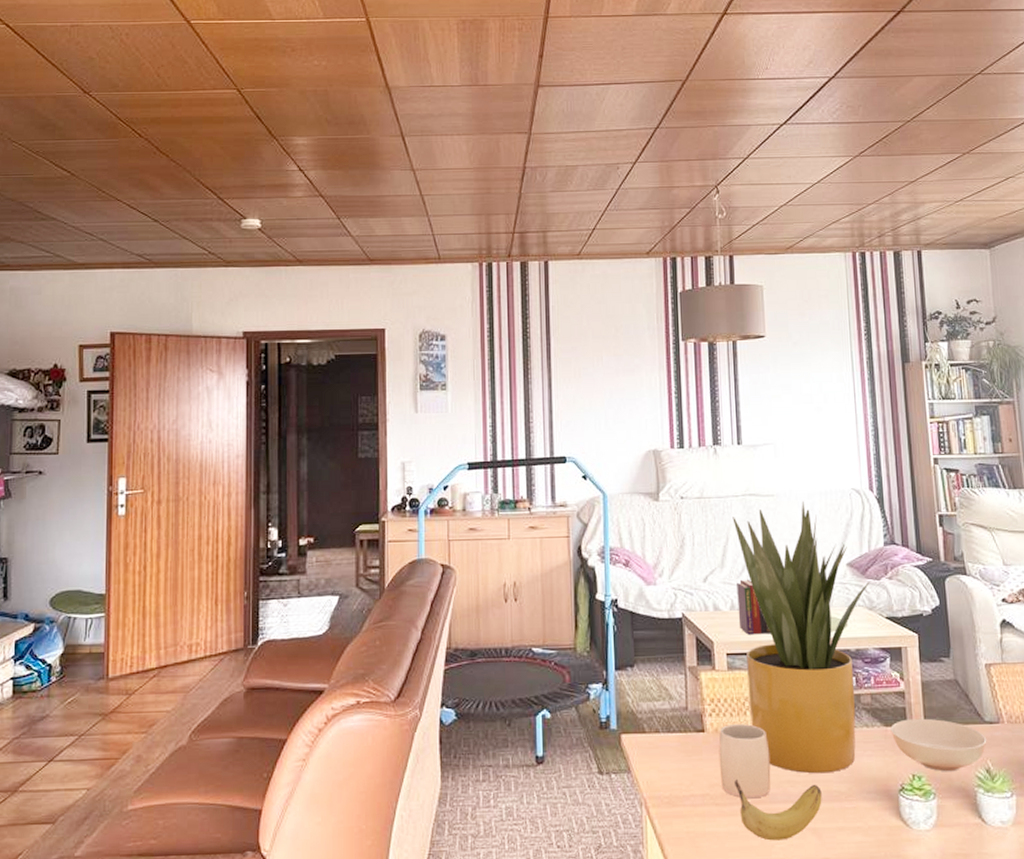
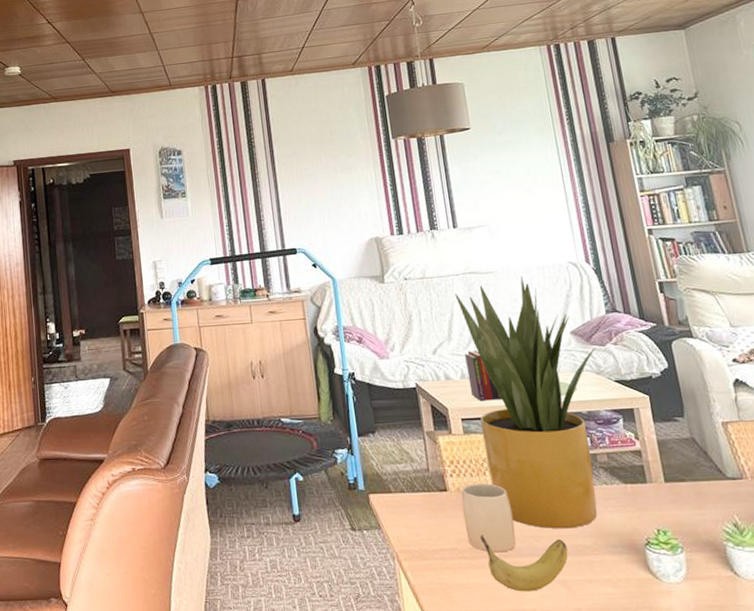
bowl: present [890,718,987,772] -> none [630,475,732,527]

